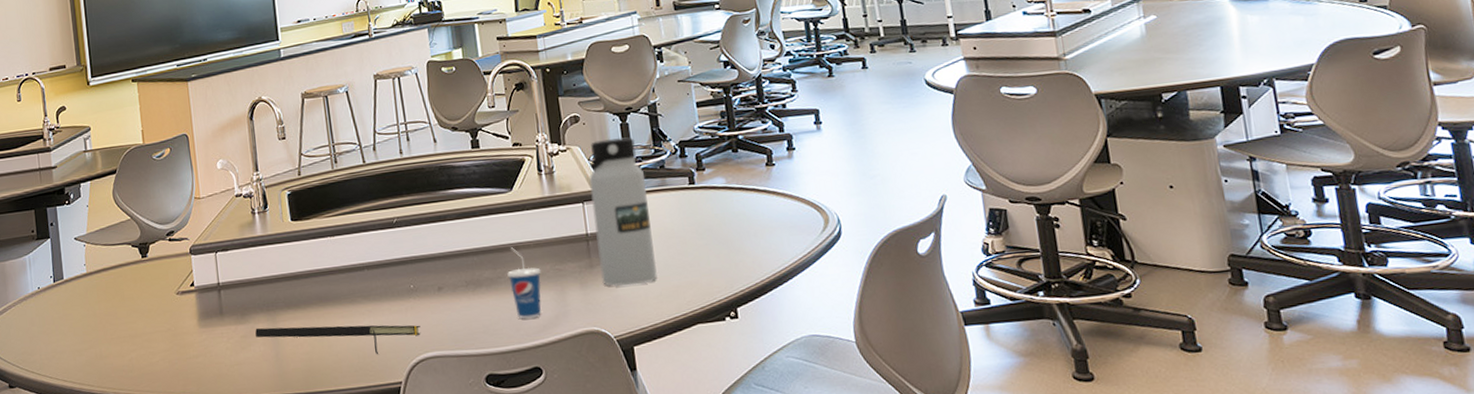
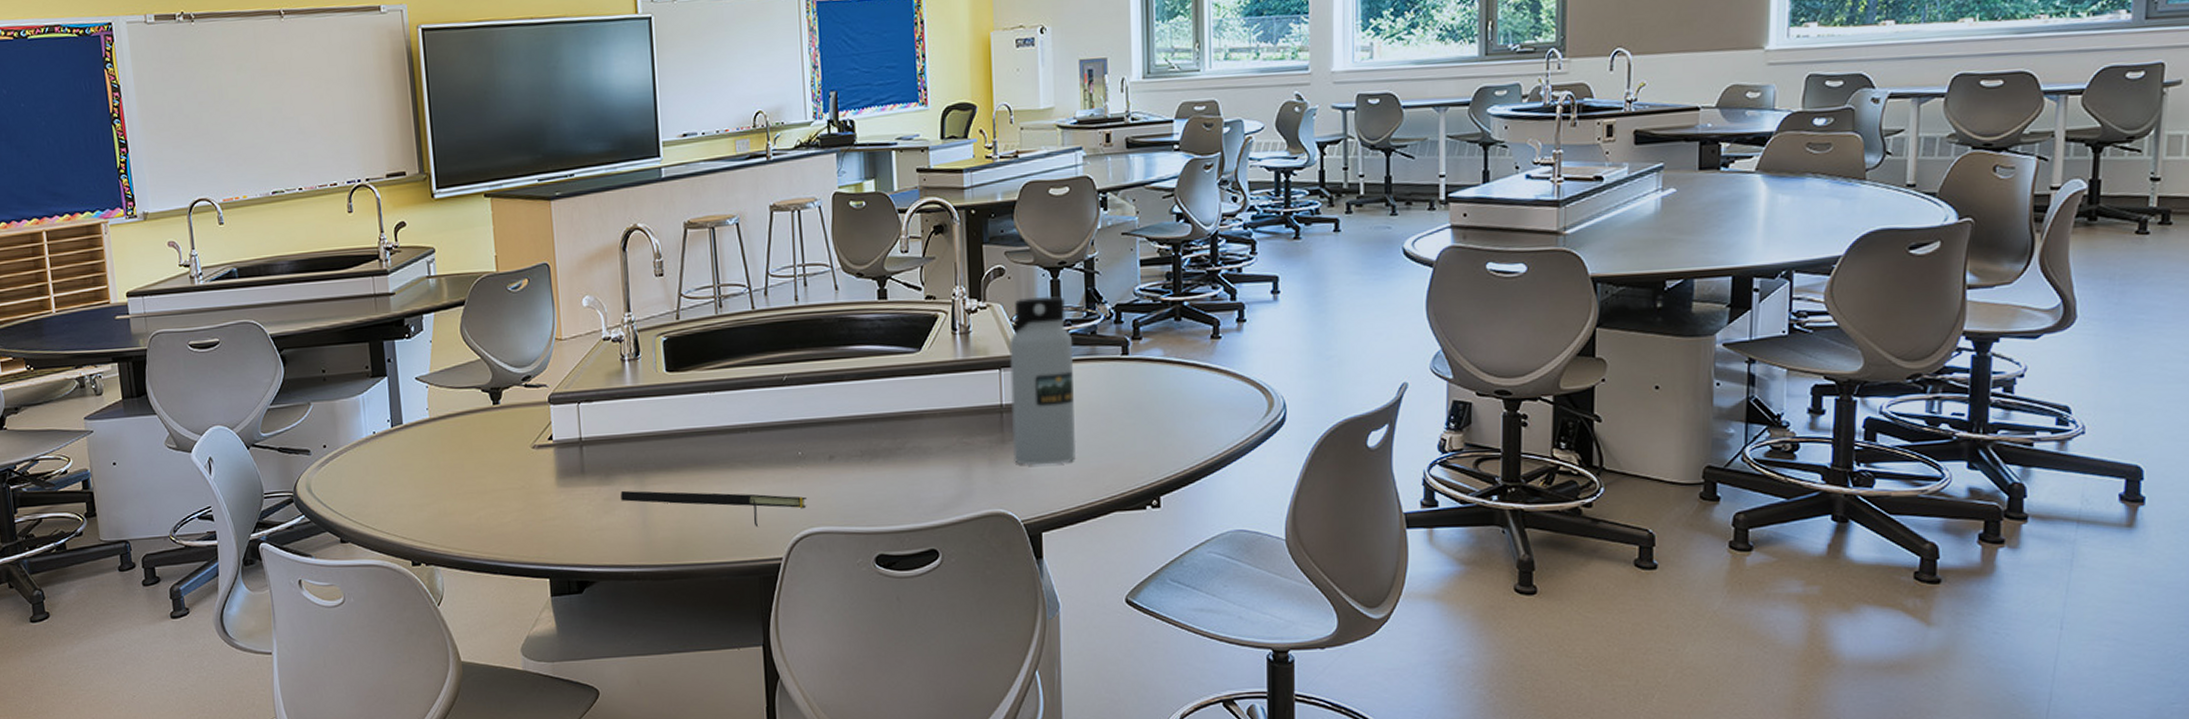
cup: present [507,247,541,319] -> none [908,415,946,496]

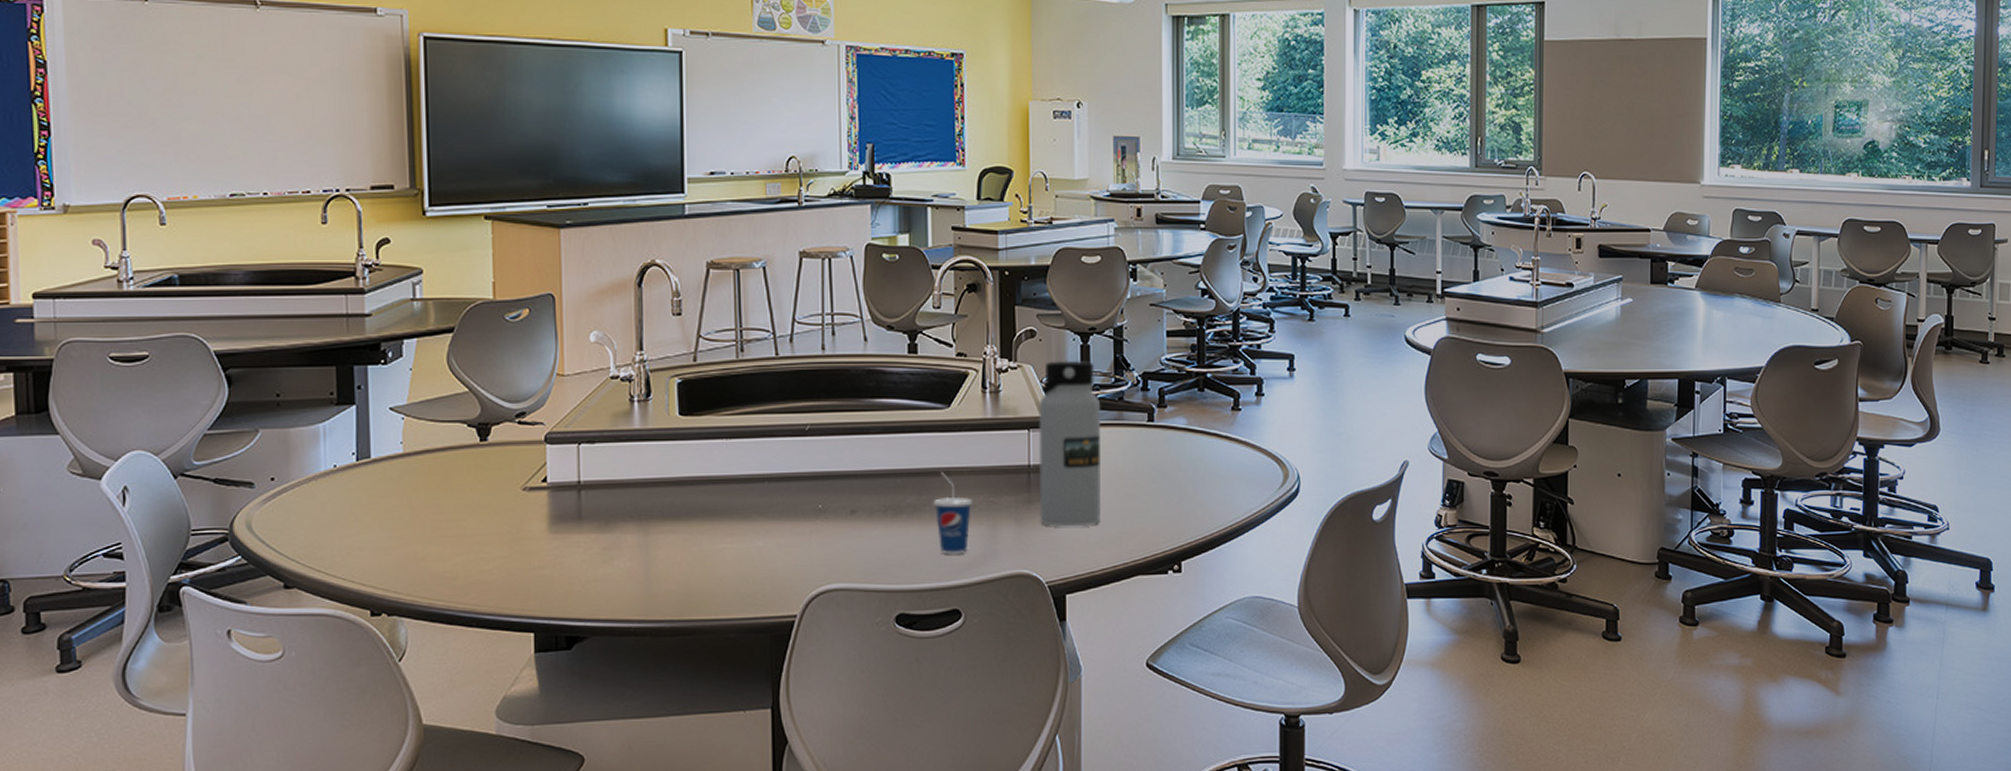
notepad: present [620,490,807,526] -> none [621,539,825,581]
cup: none [908,415,946,496] -> present [934,472,973,555]

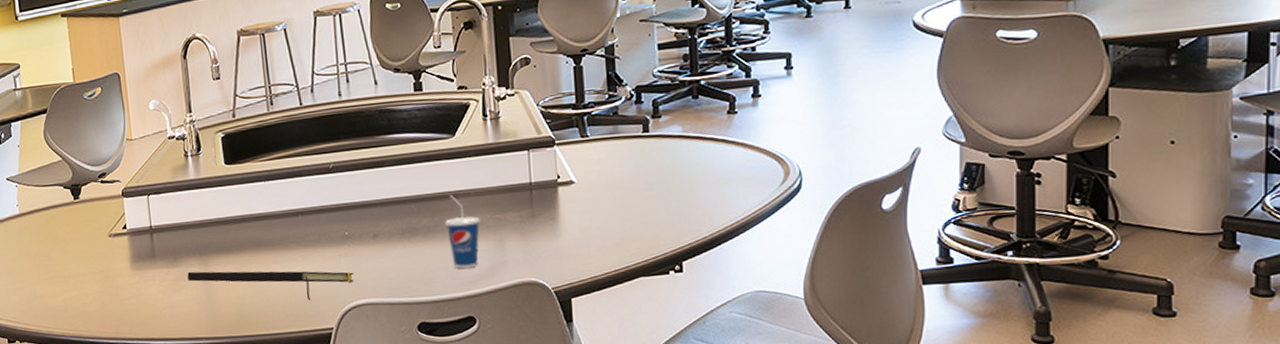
notepad: none [621,539,825,581] -> present [187,271,354,300]
water bottle: present [1039,360,1102,527] -> none [536,81,602,237]

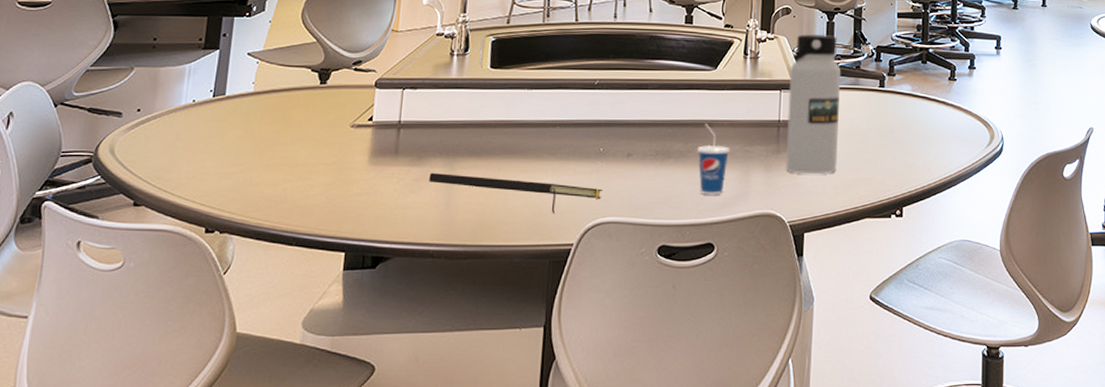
water bottle: none [536,81,602,237] -> present [786,33,840,175]

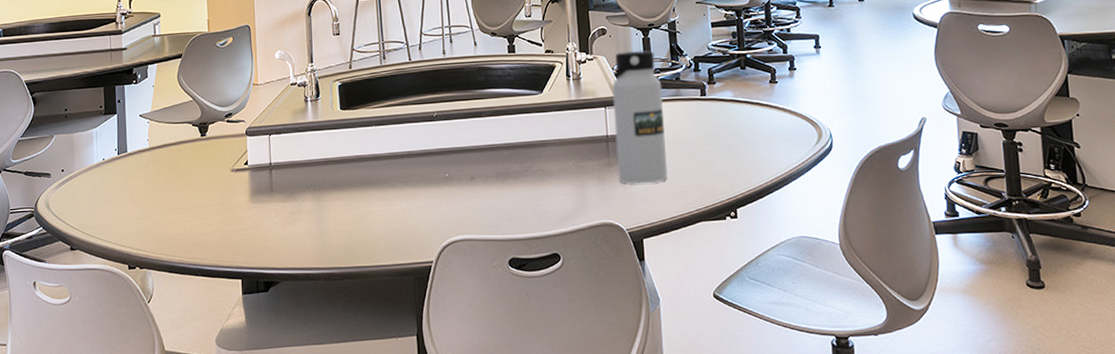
notepad: present [429,172,603,213] -> none [302,206,453,235]
cup: present [697,124,730,195] -> none [534,144,564,210]

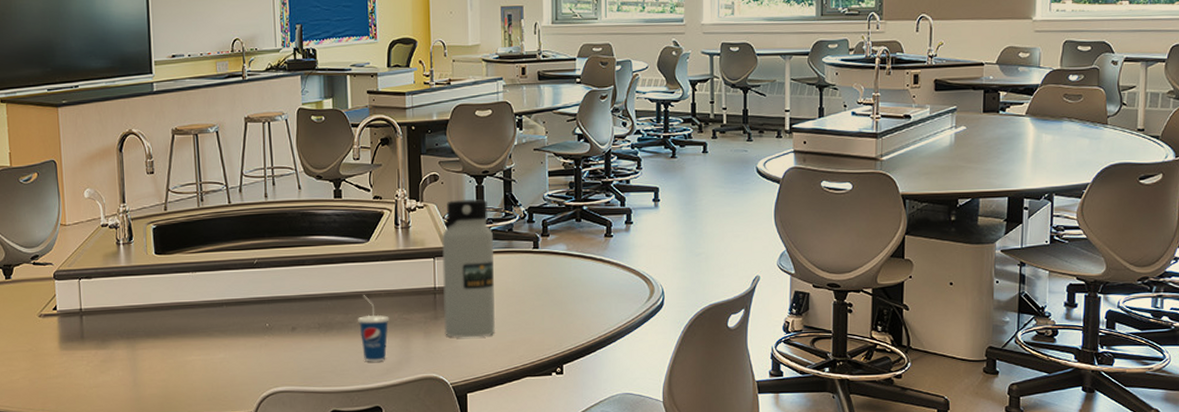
cup: none [534,144,564,210] -> present [358,295,389,362]

